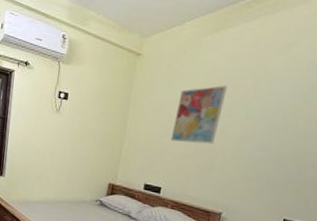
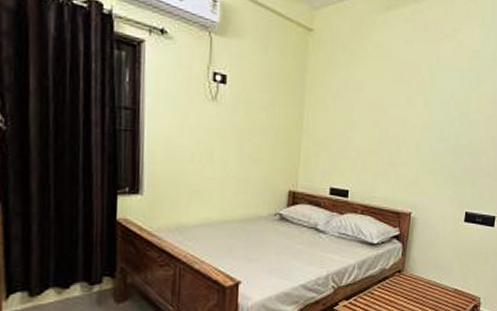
wall art: present [170,85,227,145] -> none [353,70,405,137]

